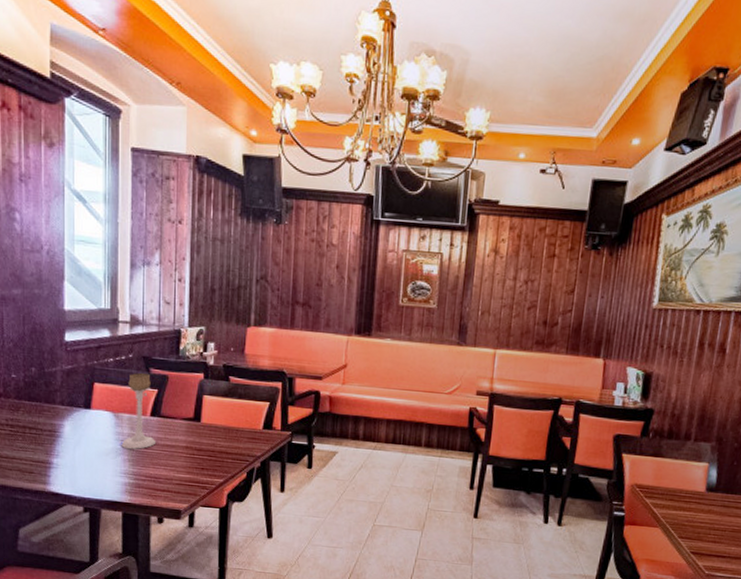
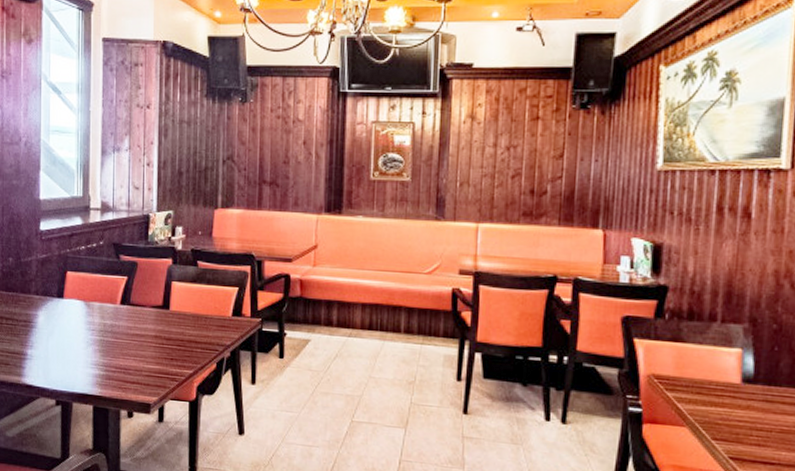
candle holder: present [121,373,157,449] -> none [92,260,126,339]

